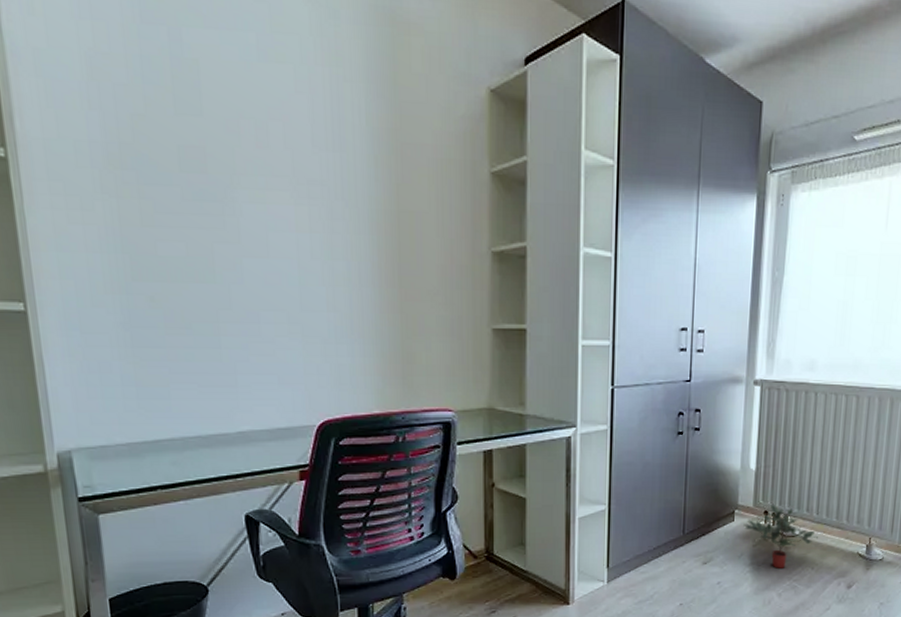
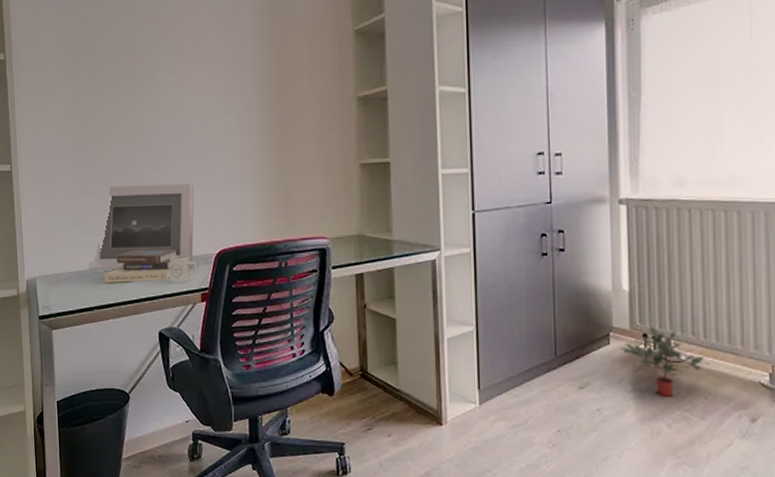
picture frame: none [147,339,290,441] -> present [88,183,195,269]
books: none [169,417,269,458] -> present [104,249,178,283]
mug: none [257,425,295,459] -> present [168,254,198,283]

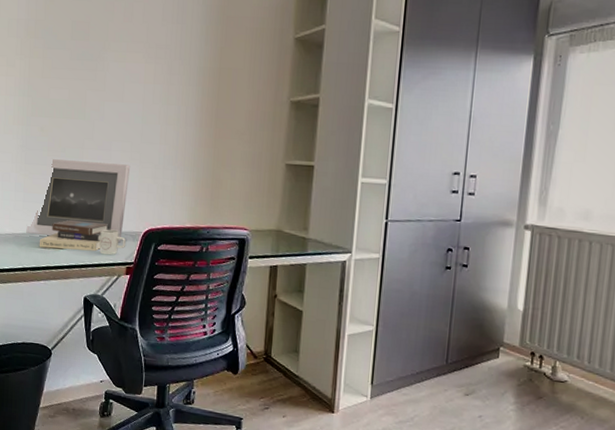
potted plant: present [620,326,709,397] -> none [508,346,589,413]

